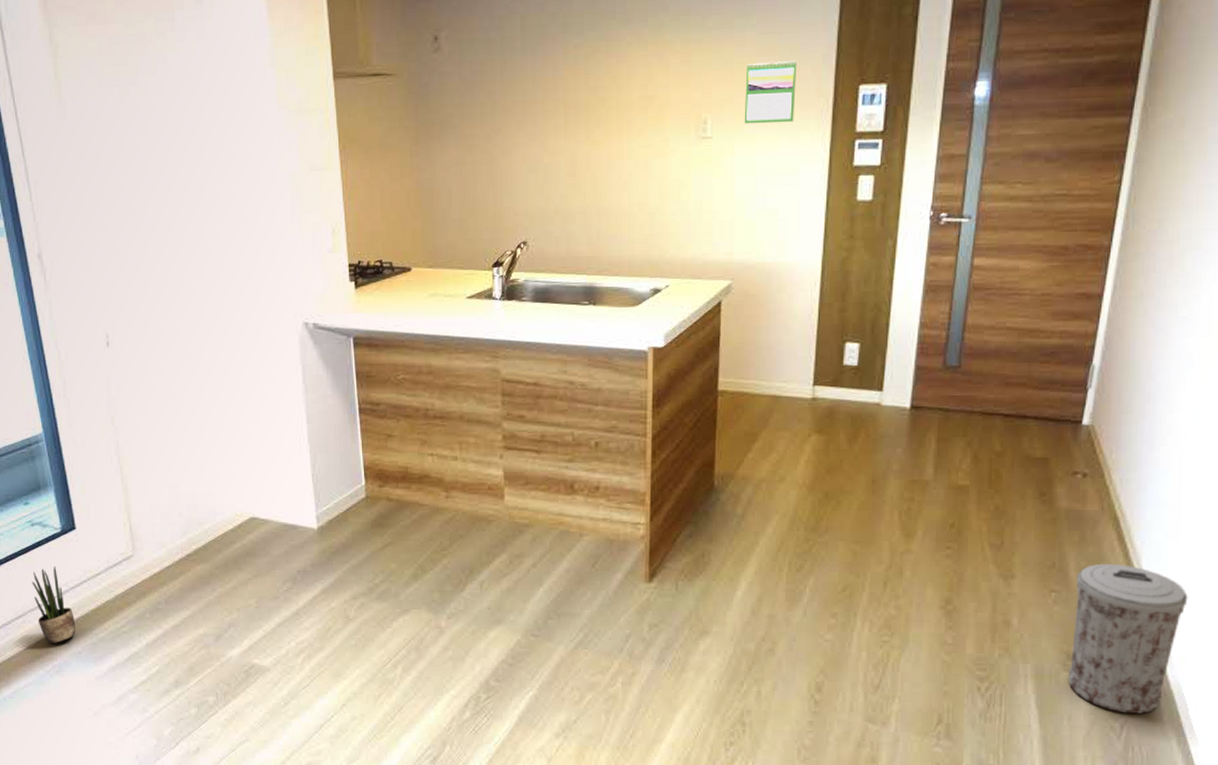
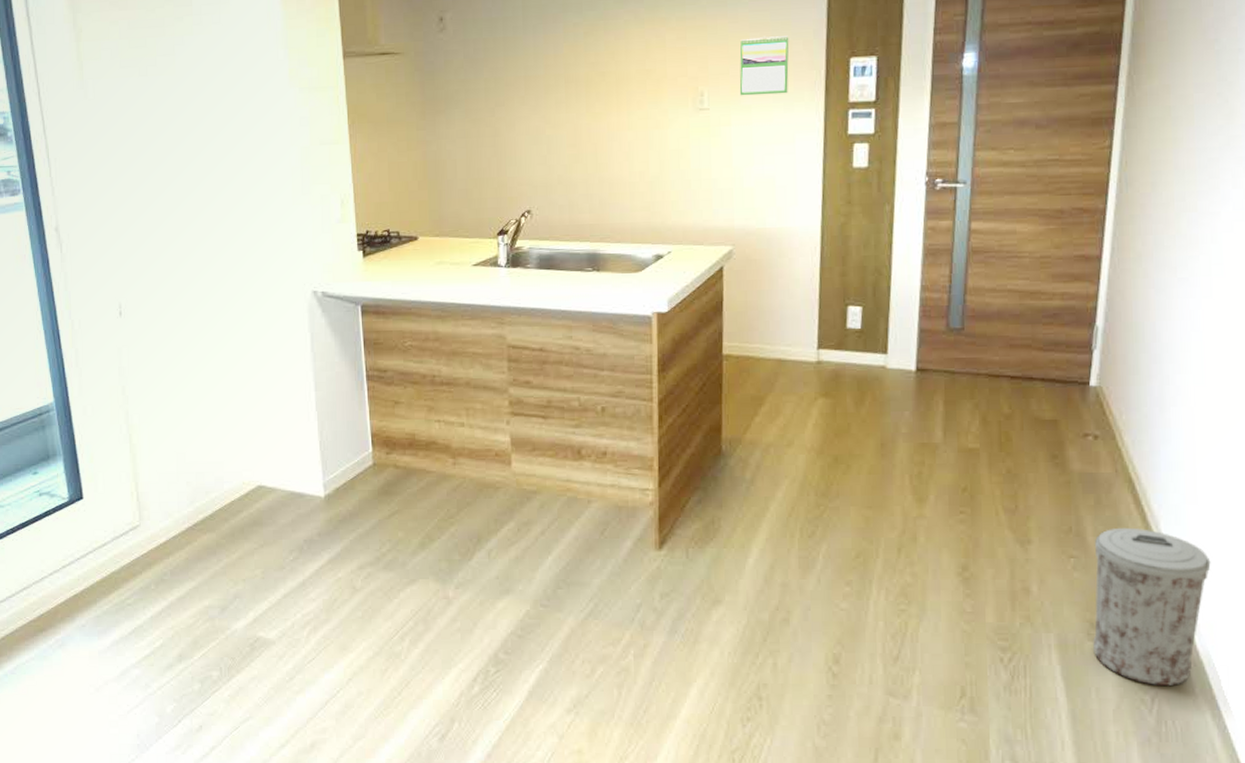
potted plant: present [32,566,76,643] -> none [37,537,81,616]

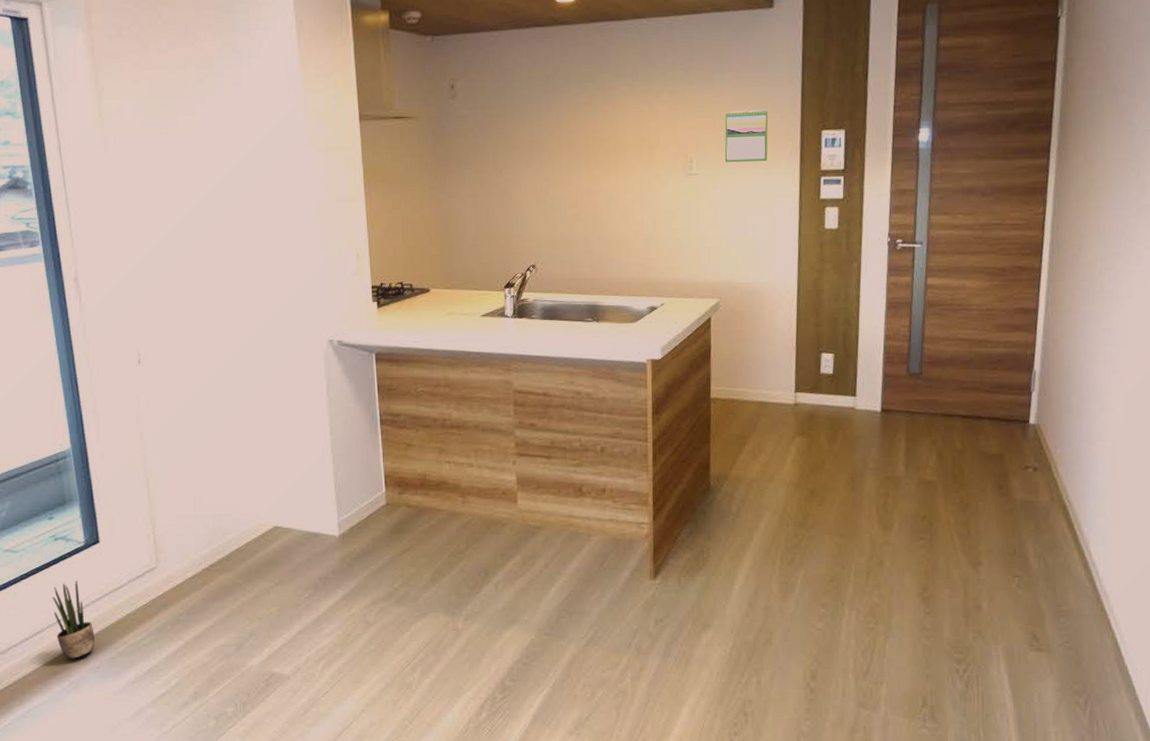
potted plant: none [37,537,81,616] -> present [52,580,96,659]
trash can: present [1093,527,1211,685] -> none [1035,549,1133,689]

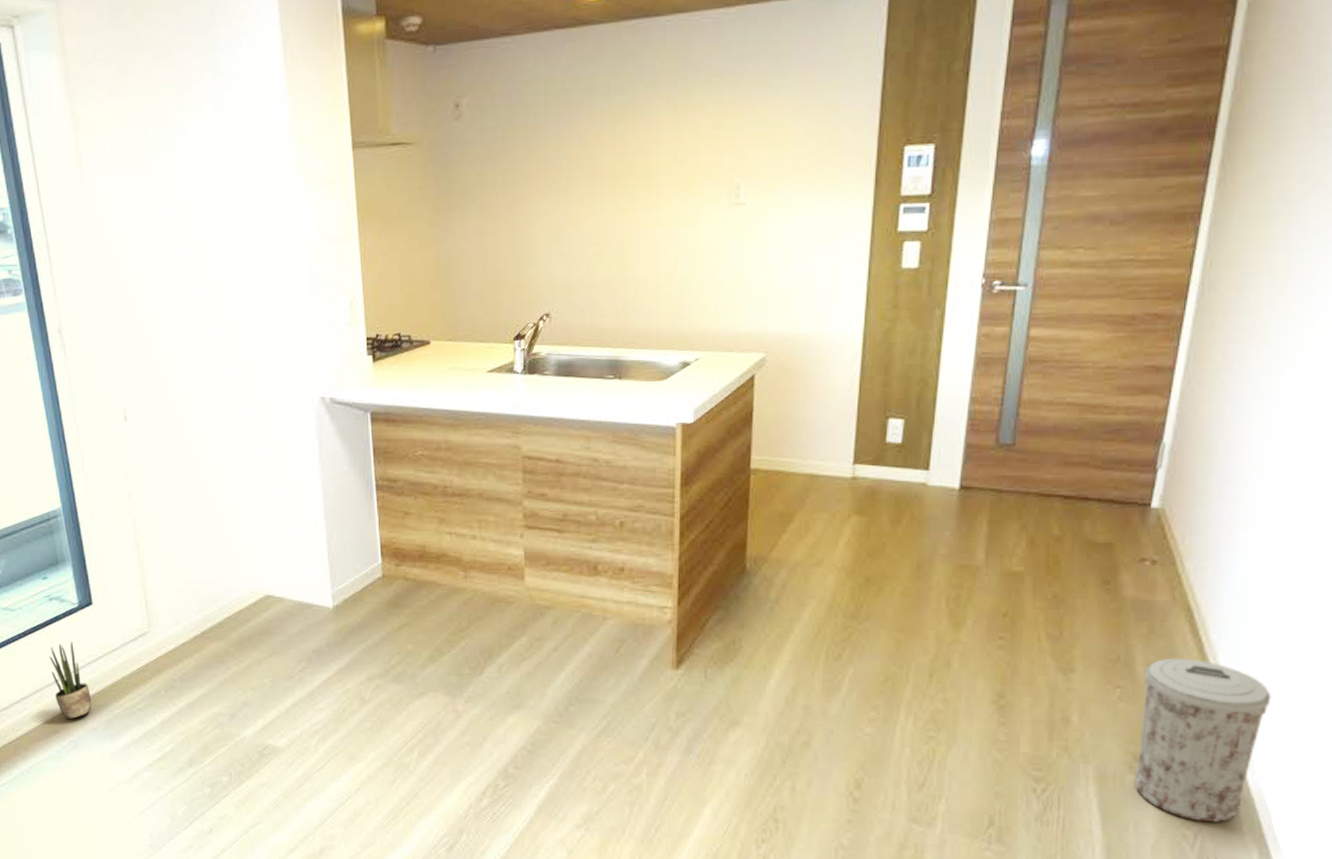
calendar: present [724,109,769,163] -> none [779,121,837,189]
trash can: none [1035,549,1133,689] -> present [1135,658,1272,822]

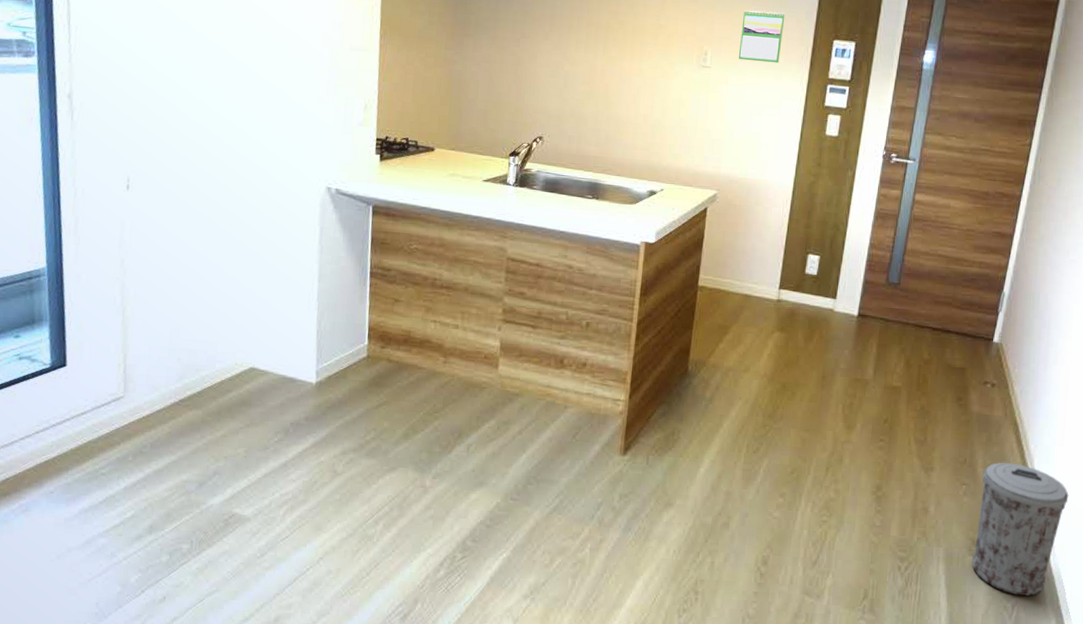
potted plant: present [49,641,92,719] -> none [10,402,52,481]
calendar: none [779,121,837,189] -> present [738,10,785,63]

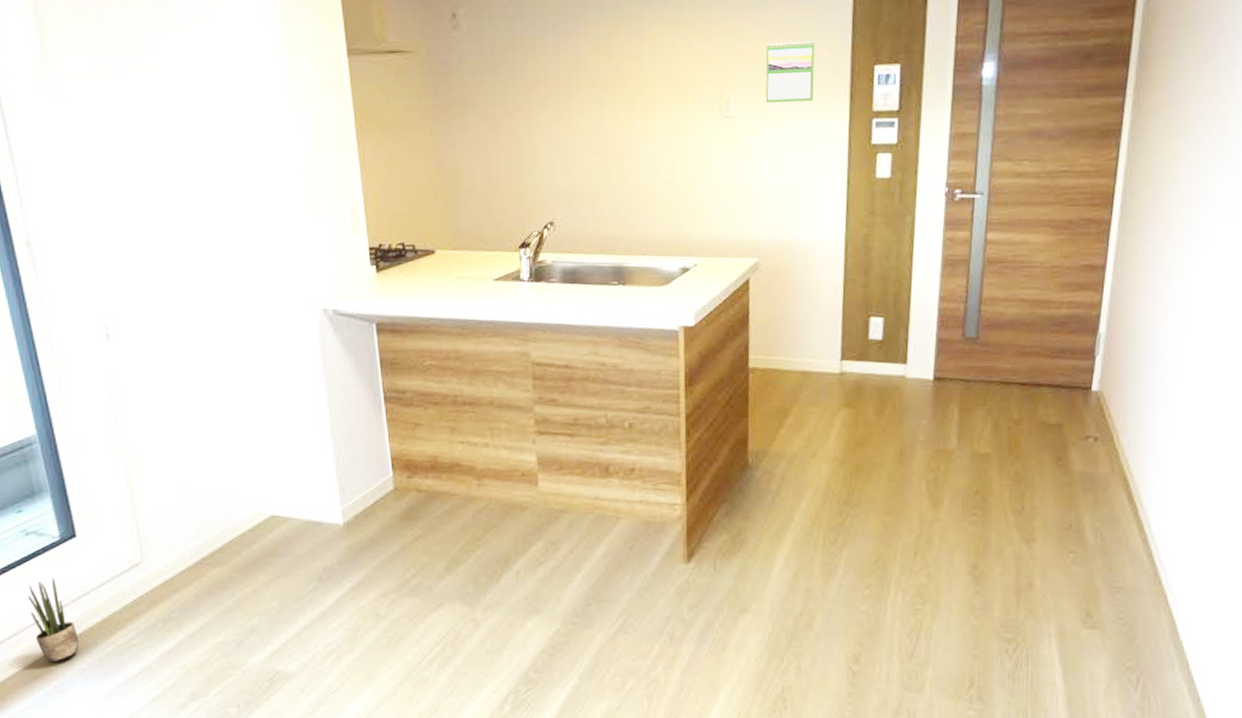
potted plant: none [10,402,52,481] -> present [27,578,80,662]
trash can: present [972,462,1069,596] -> none [1088,522,1192,666]

